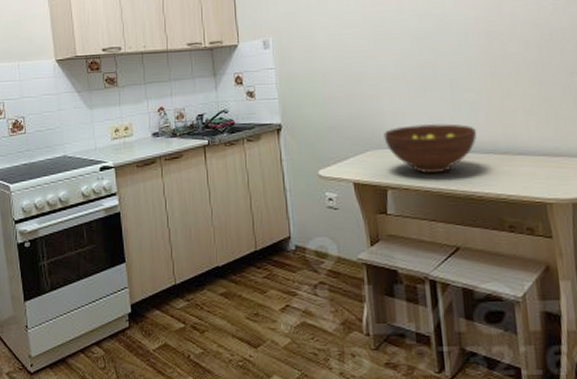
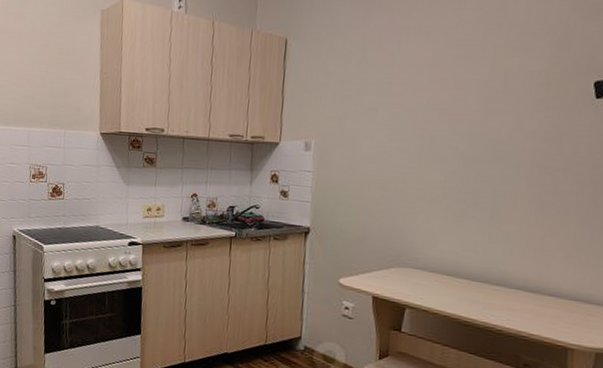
fruit bowl: present [383,123,477,174] -> none [411,248,510,301]

